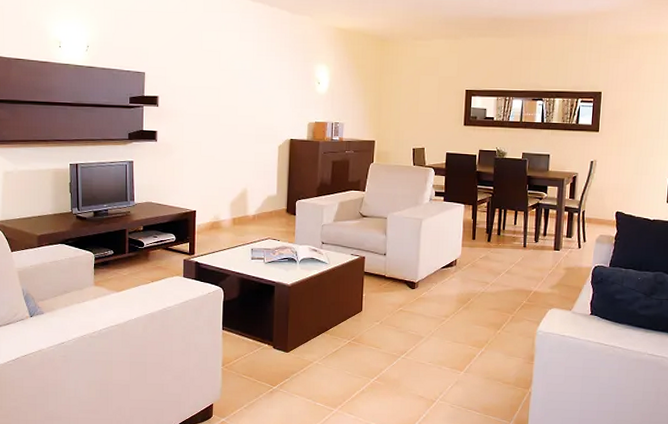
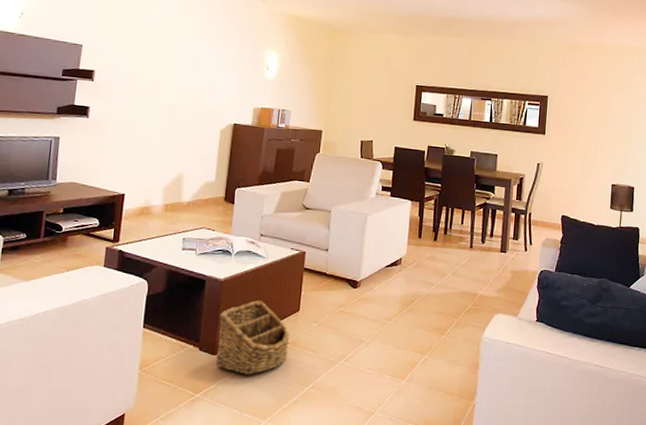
basket: none [288,303,354,369] -> present [215,300,289,375]

